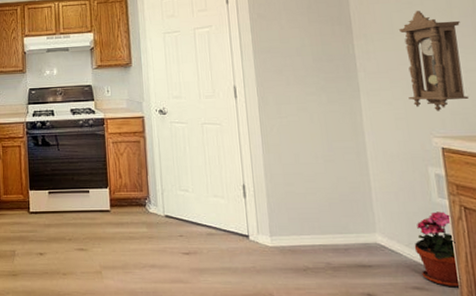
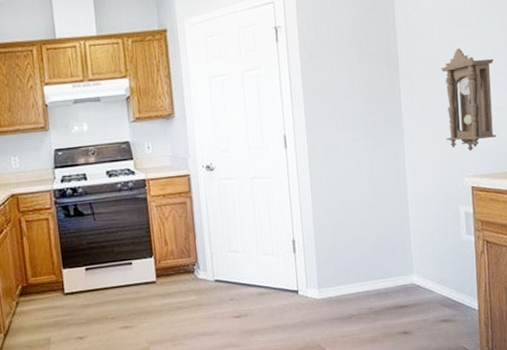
potted plant: present [414,212,462,288] -> none [444,247,480,316]

